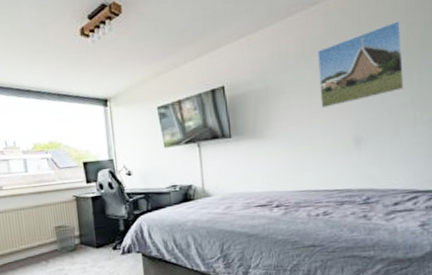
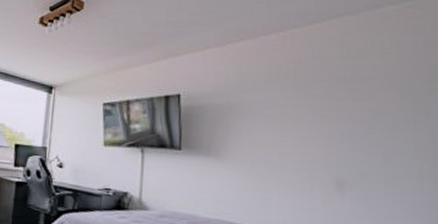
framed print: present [318,20,404,109] -> none [294,58,406,139]

